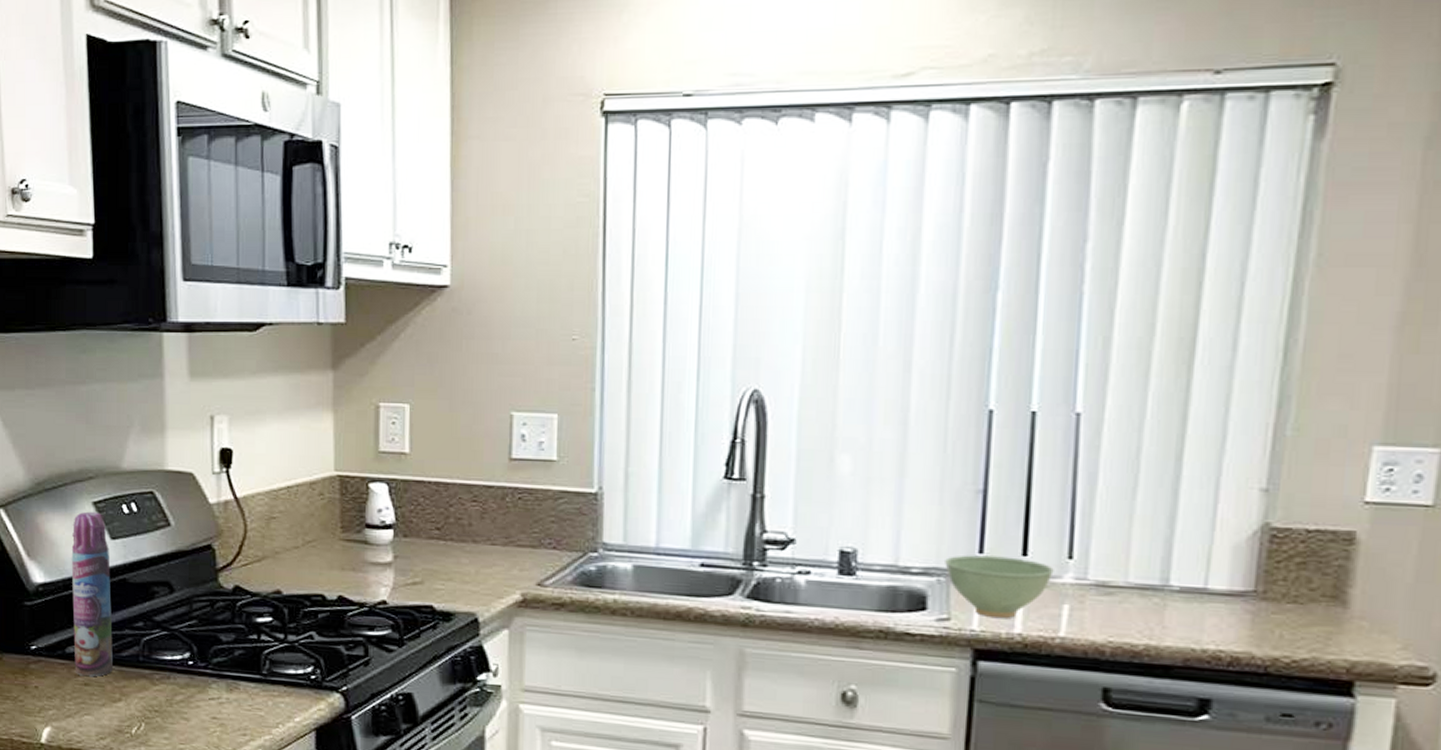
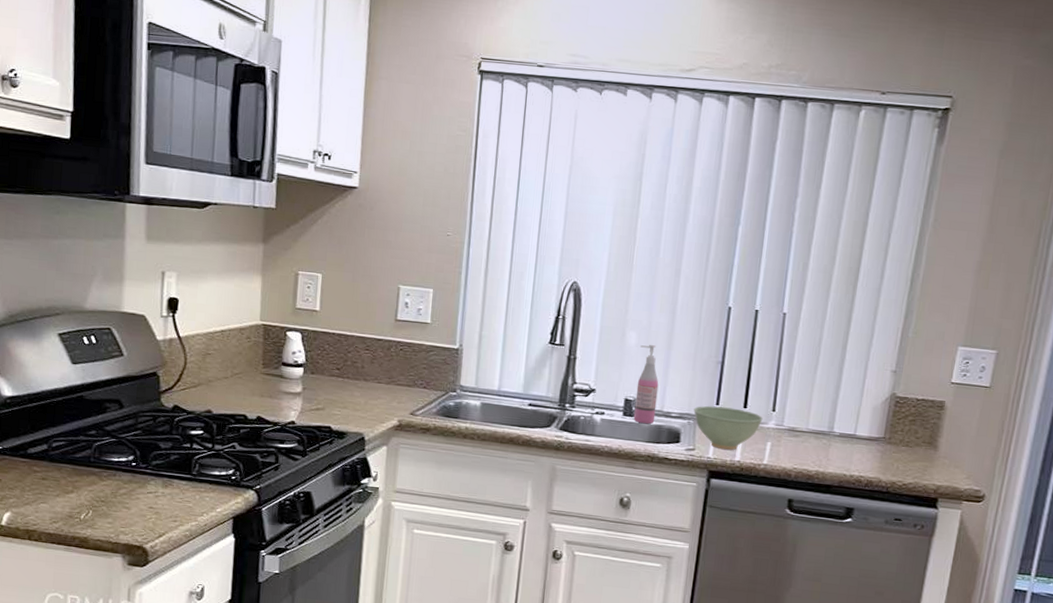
whipped cream can: present [71,511,113,677] -> none [34,341,70,473]
soap dispenser: none [854,470,889,586] -> present [633,344,659,424]

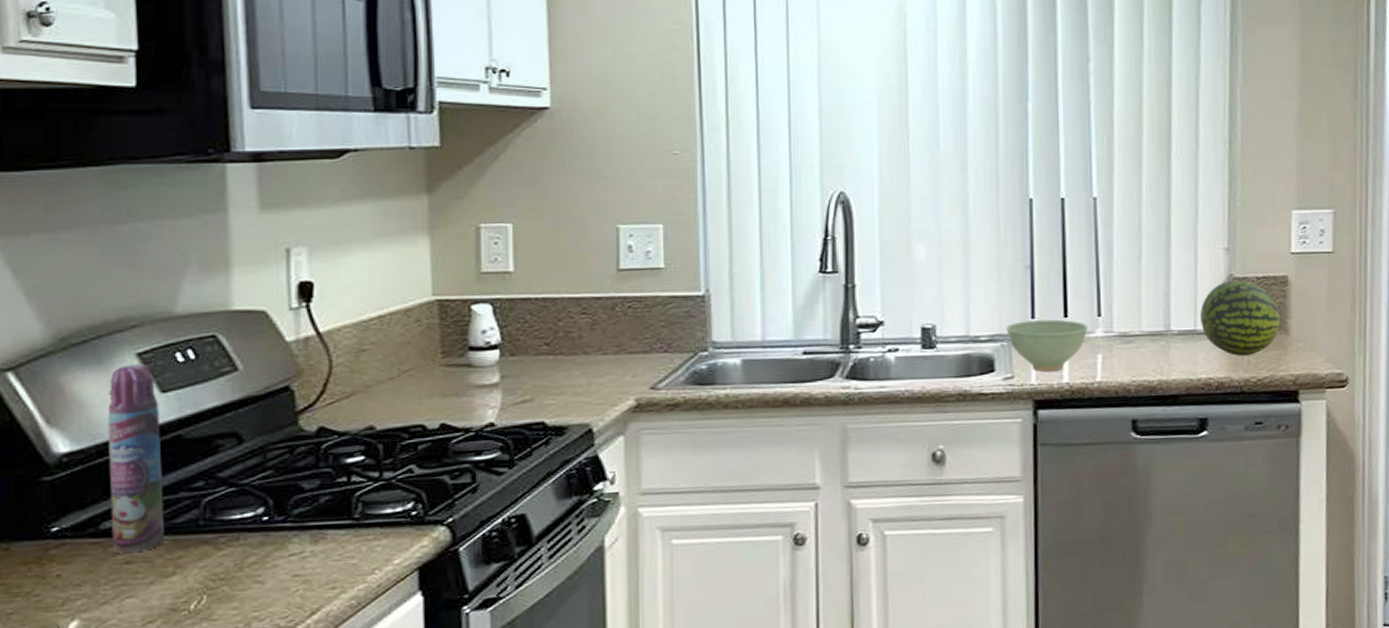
whipped cream can: none [34,341,70,473] -> present [107,364,164,554]
soap dispenser: present [633,344,659,424] -> none [931,256,961,355]
fruit: none [860,398,933,463] -> present [1199,280,1280,356]

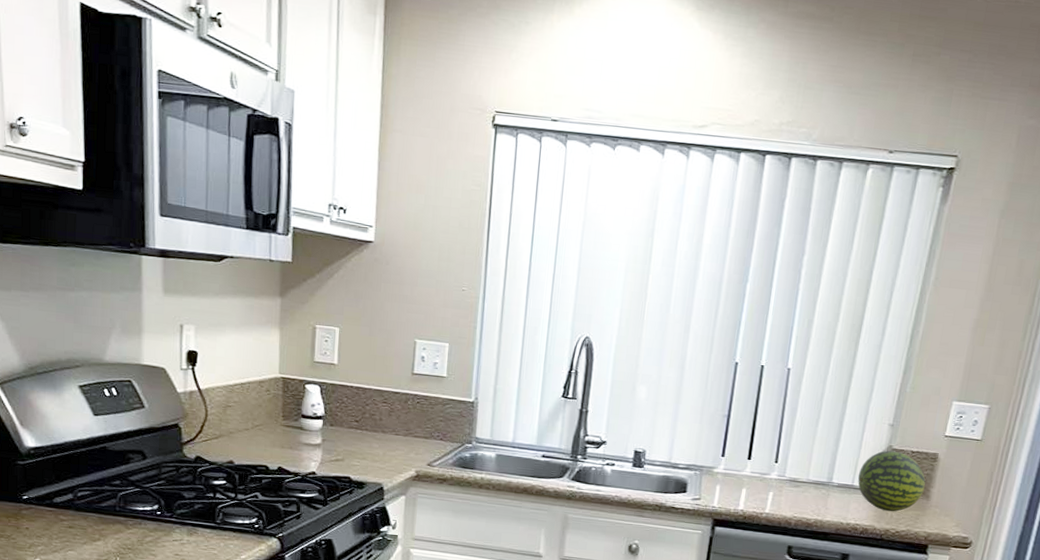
whipped cream can: present [107,364,164,554] -> none [59,392,94,522]
bowl: present [1006,319,1088,372] -> none [700,457,766,500]

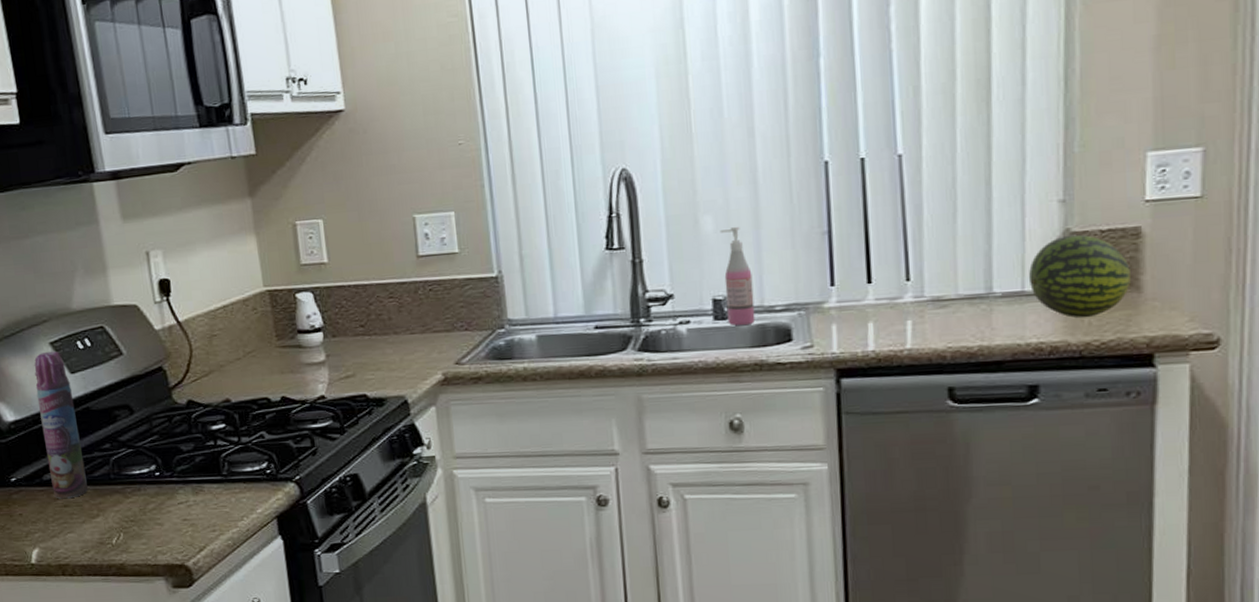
whipped cream can: none [59,392,94,522] -> present [34,351,88,499]
soap dispenser: none [642,398,667,475] -> present [719,226,755,326]

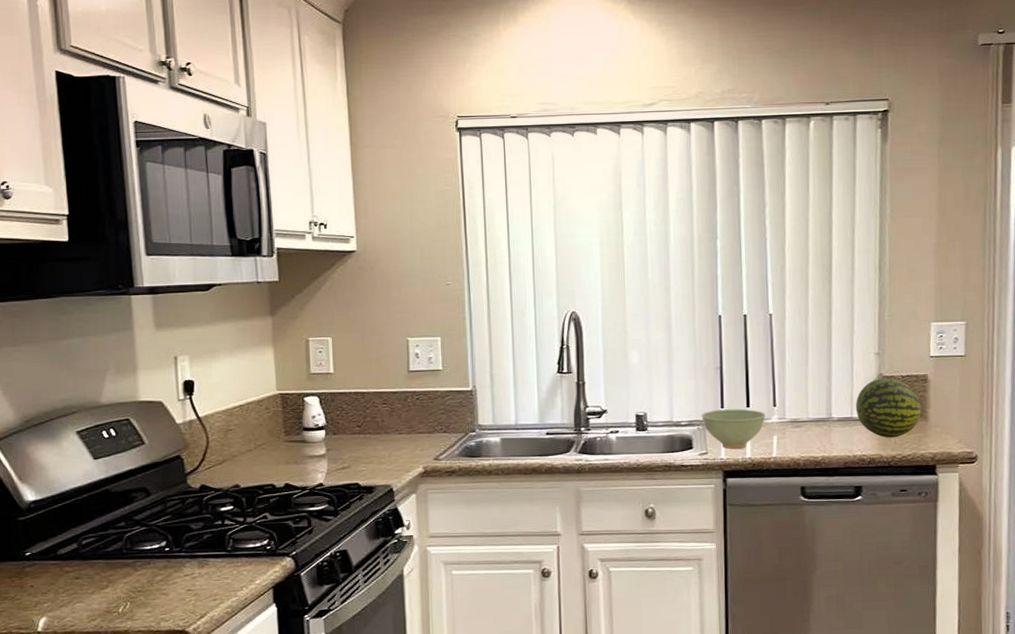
whipped cream can: present [34,351,88,499] -> none [59,439,100,572]
soap dispenser: present [719,226,755,326] -> none [643,360,667,436]
bowl: none [803,286,896,340] -> present [701,409,766,449]

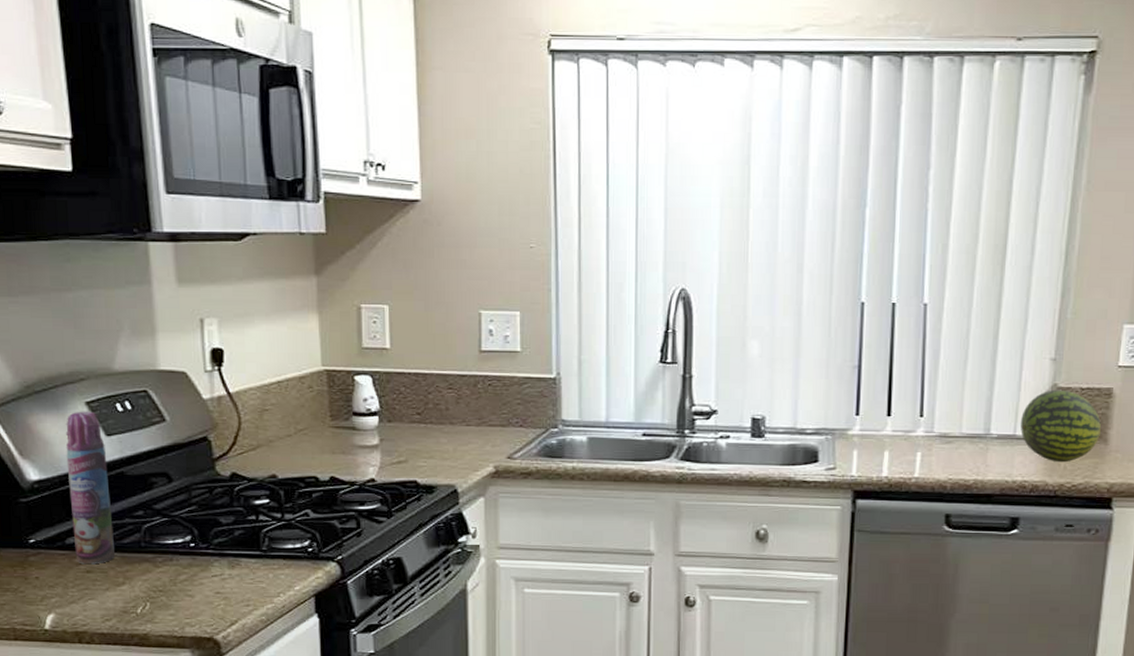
whipped cream can: none [59,439,100,572] -> present [66,411,115,565]
bowl: present [701,409,766,449] -> none [831,417,910,465]

